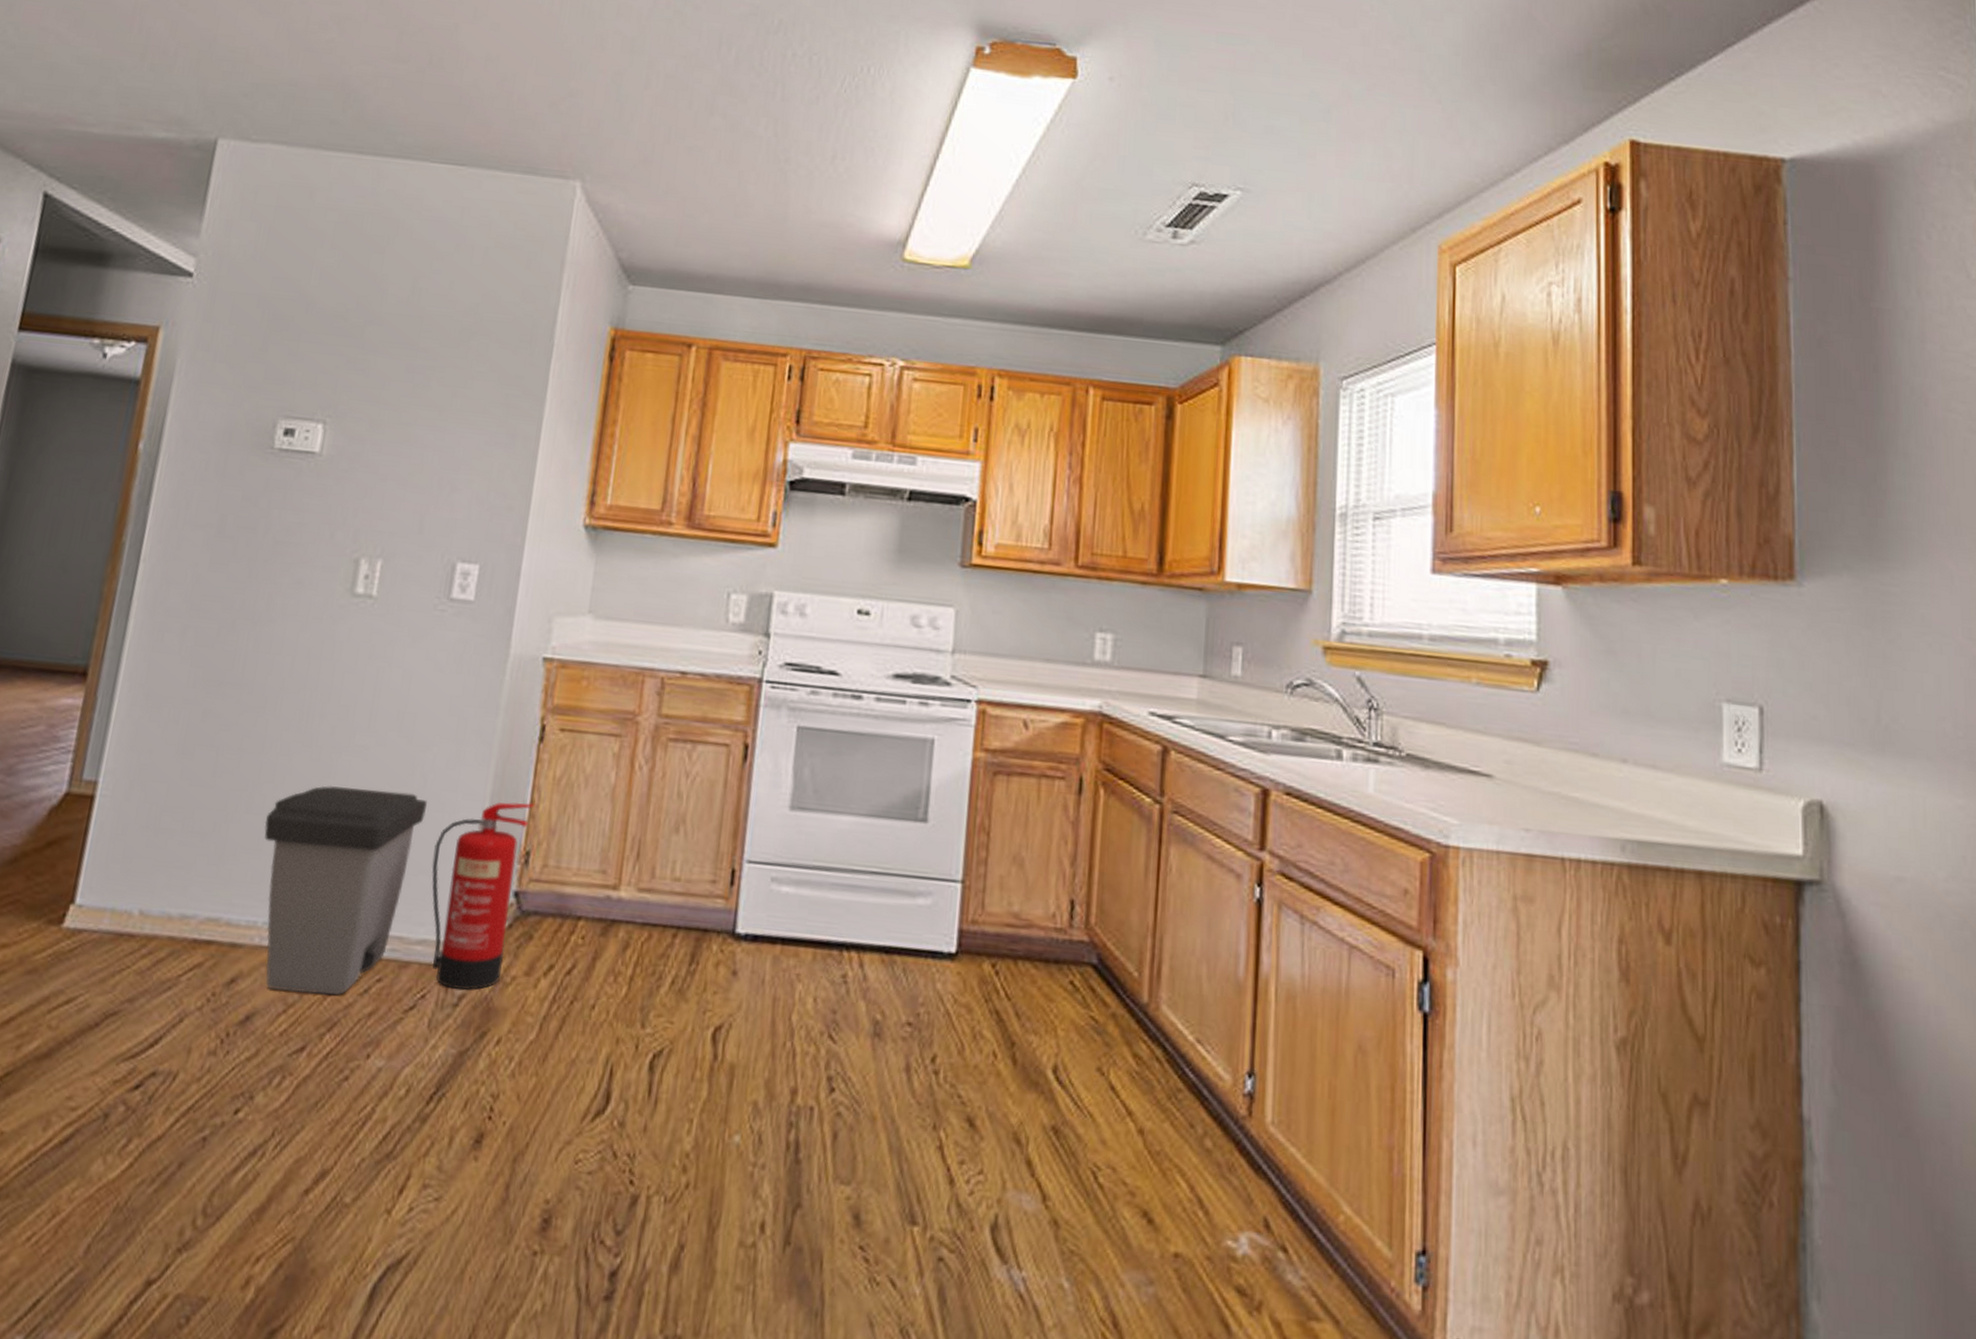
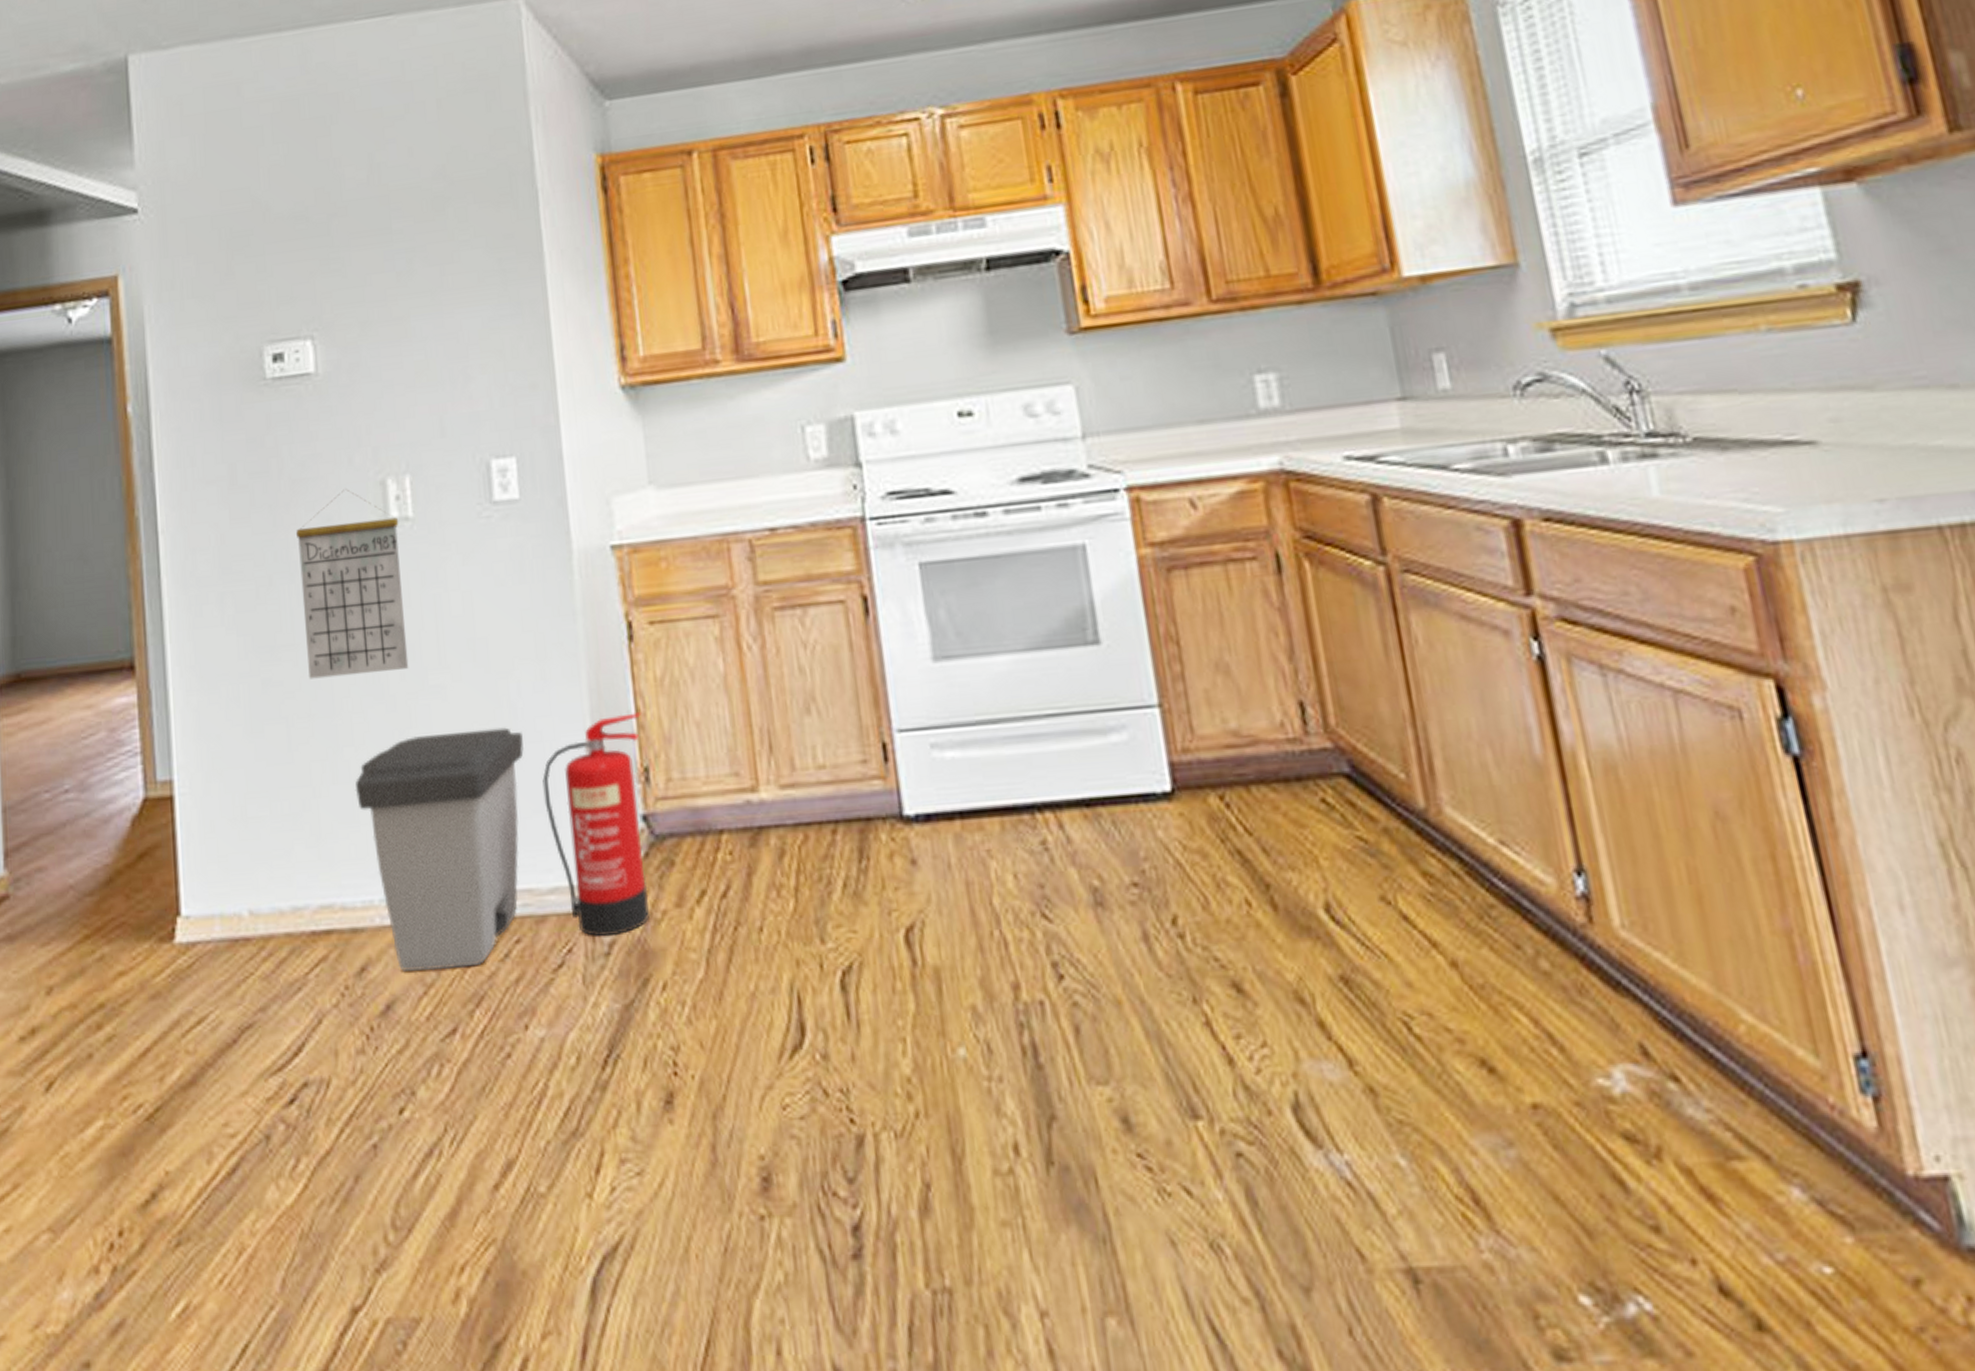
calendar: none [247,559,363,726] -> present [296,489,409,679]

